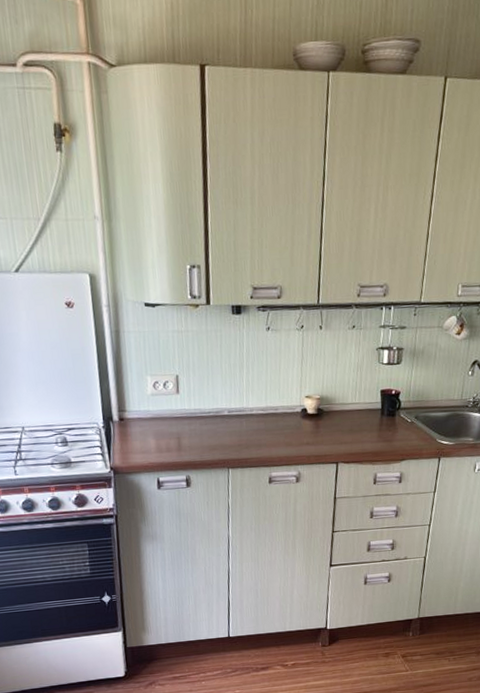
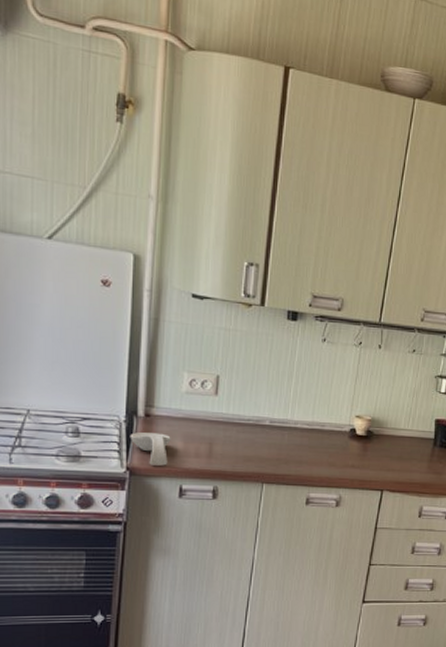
spoon rest: none [109,434,144,463] -> present [130,432,171,466]

